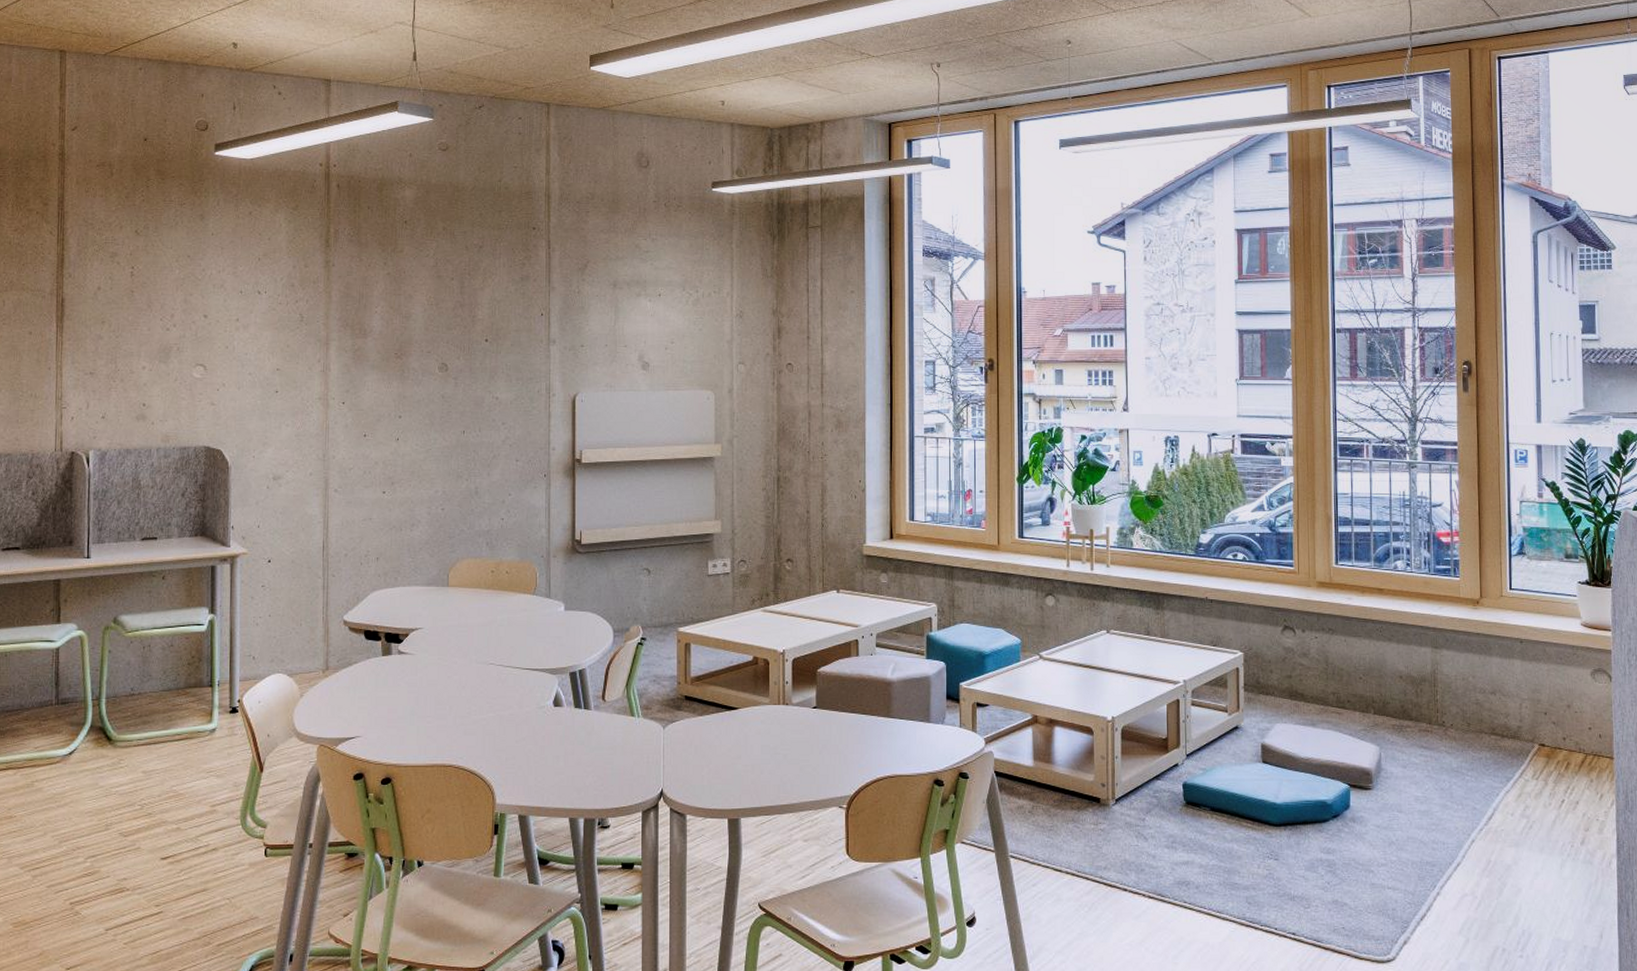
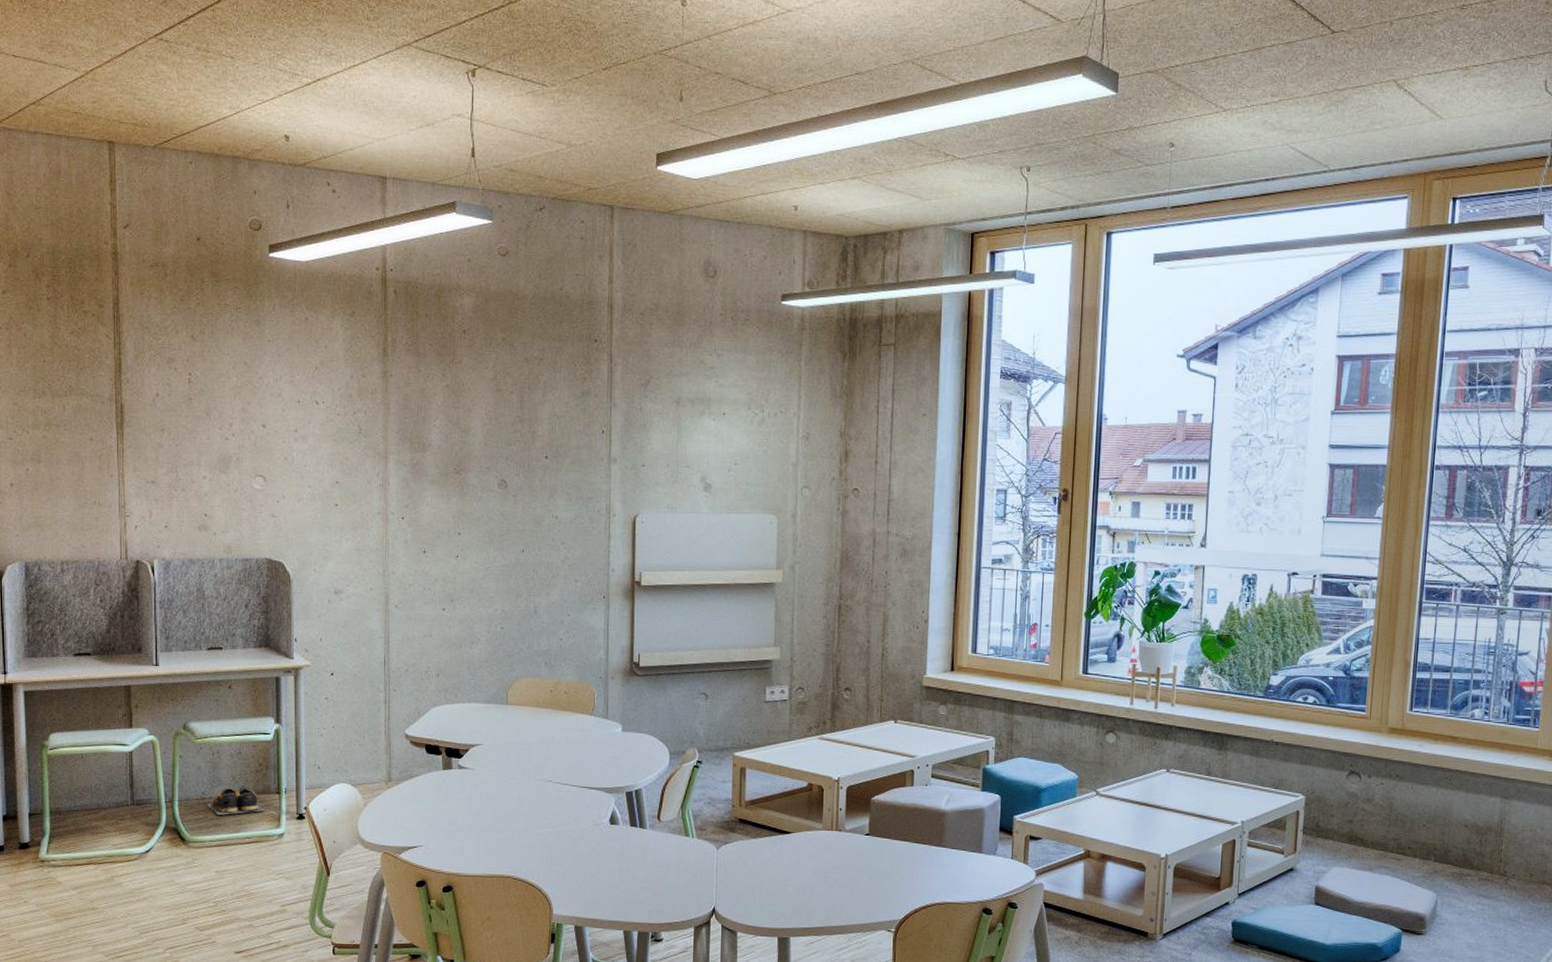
shoes: none [135,680,196,712] -> present [206,786,265,815]

